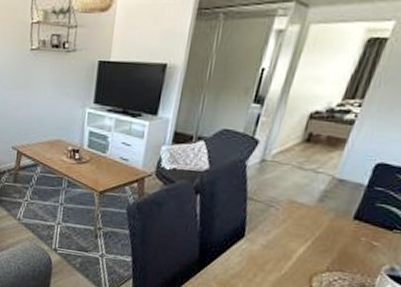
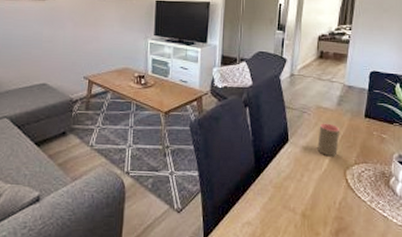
cup: none [280,220,316,260] -> present [317,123,340,157]

